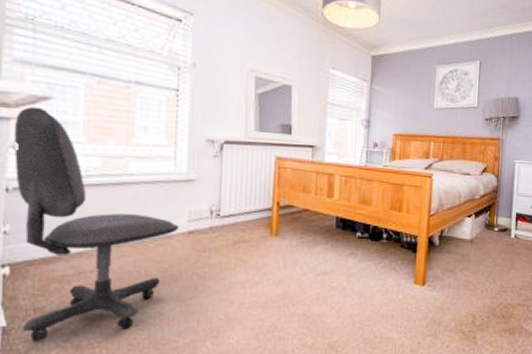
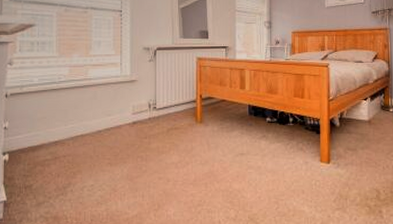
office chair: present [13,106,178,343] -> none [10,32,125,213]

